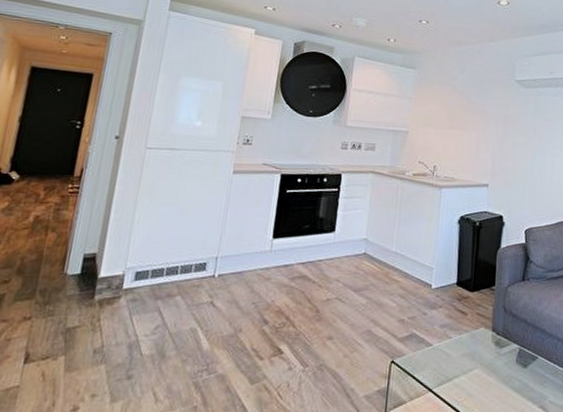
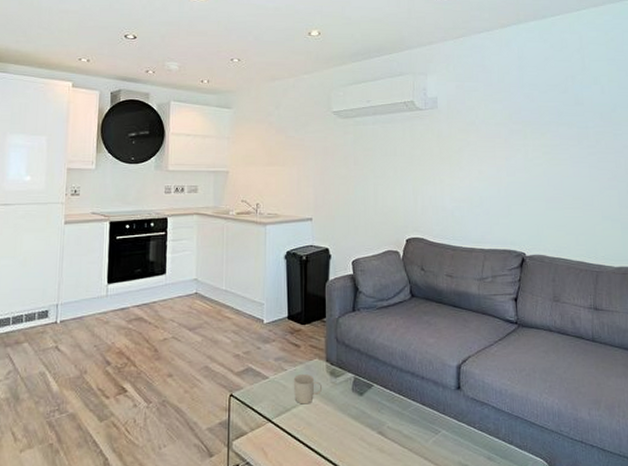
mug: none [457,342,487,375] -> present [293,373,323,405]

